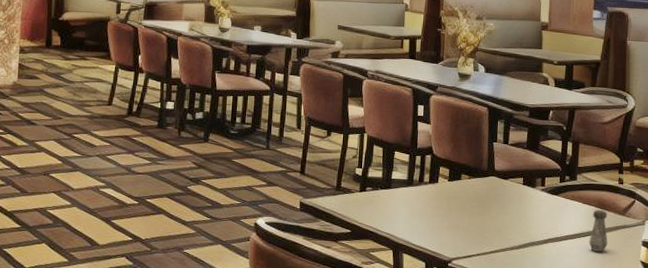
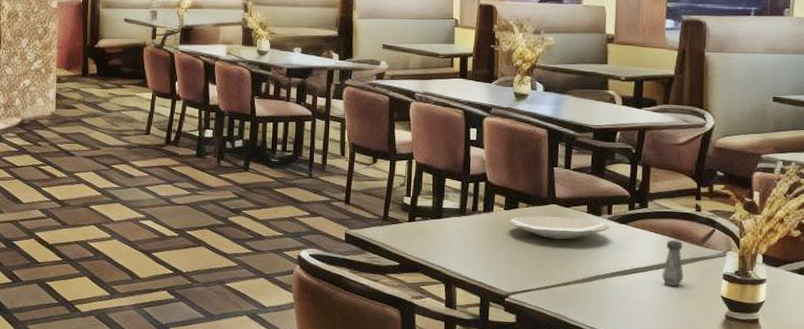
plate: none [451,187,543,209] -> present [507,216,609,240]

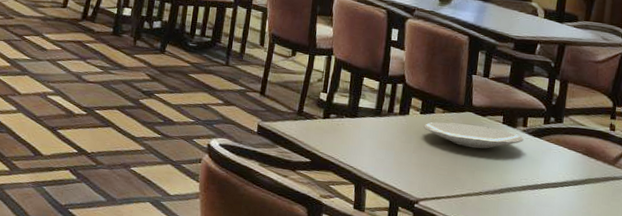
salt shaker: present [661,240,684,286] -> none [572,157,595,204]

